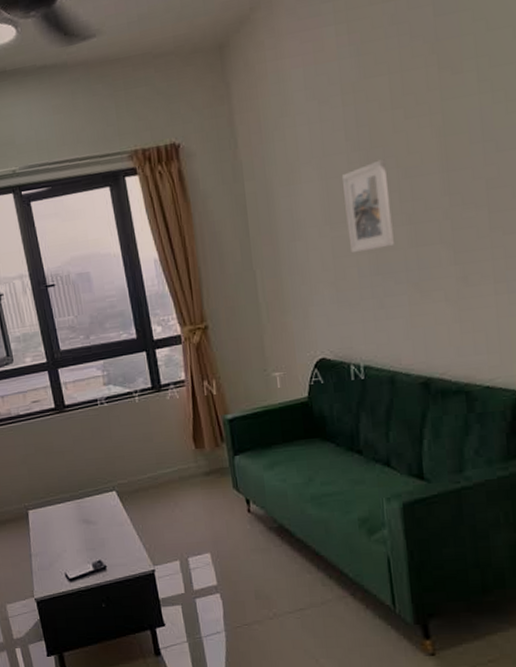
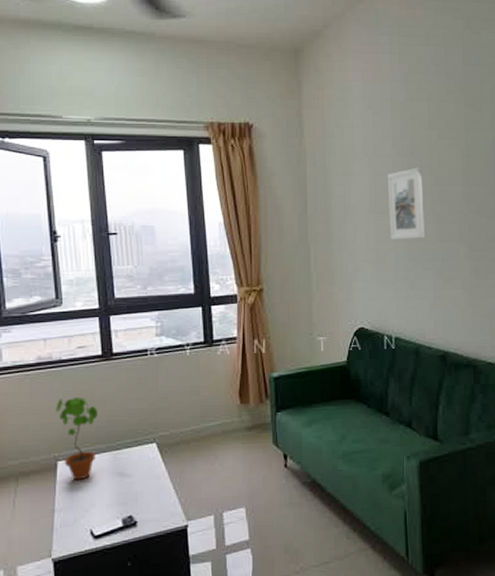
potted plant: none [20,449,61,528] -> present [56,396,98,480]

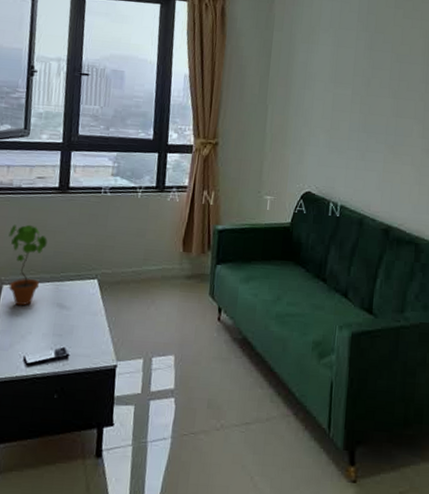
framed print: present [388,167,425,240] -> none [347,42,384,112]

